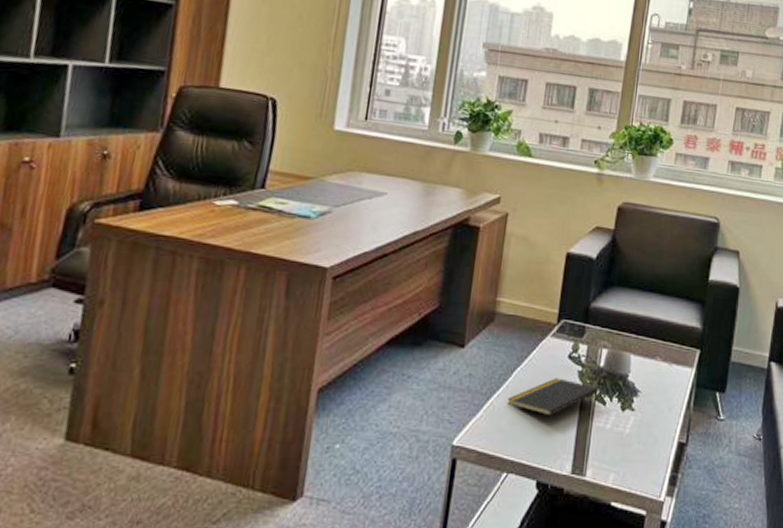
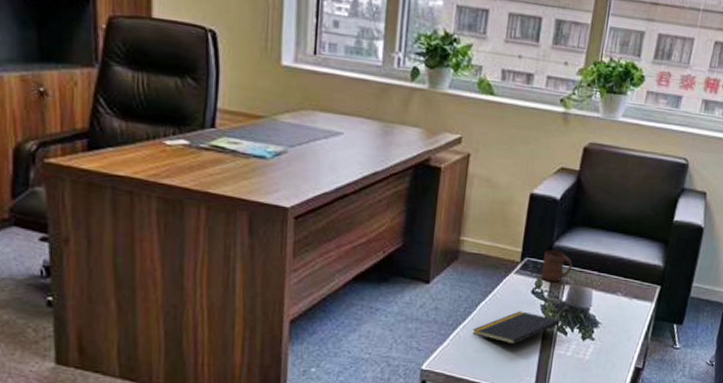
cup: none [578,311,610,346] -> present [541,250,573,282]

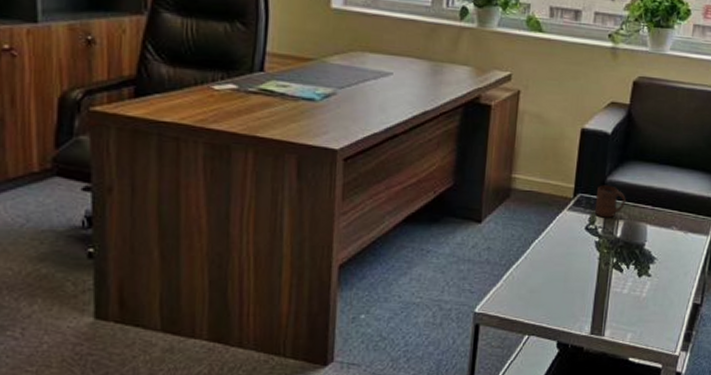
notepad: present [472,311,560,345] -> none [526,249,615,284]

